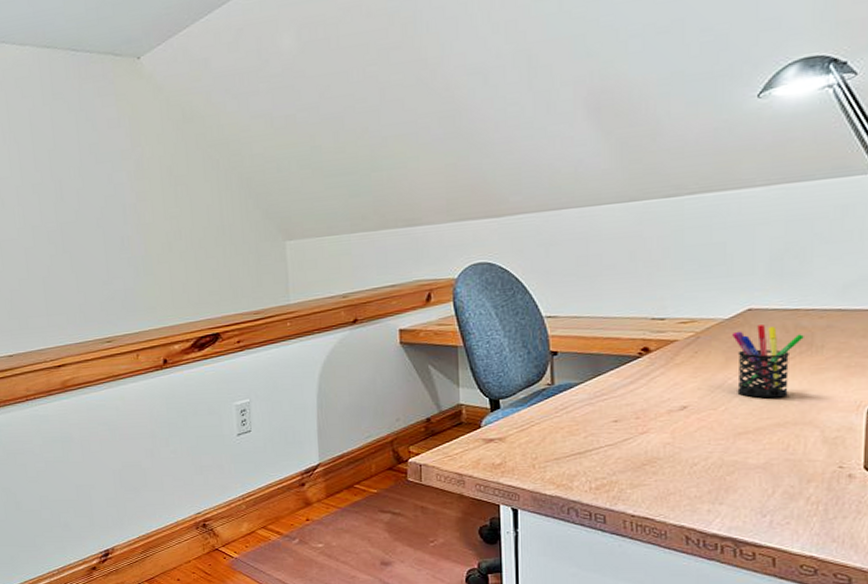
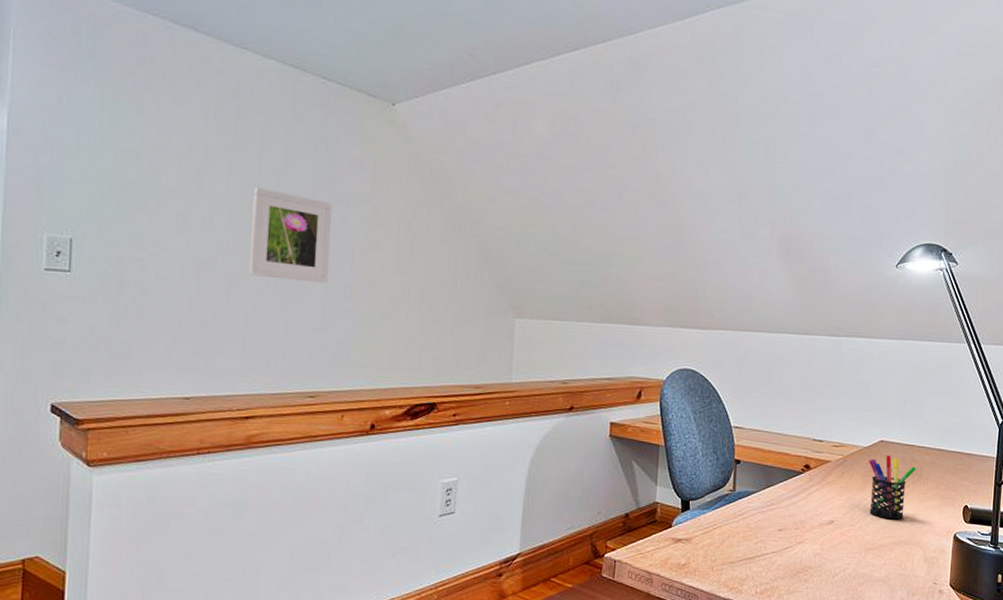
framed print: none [32,165,106,244] -> present [249,187,332,283]

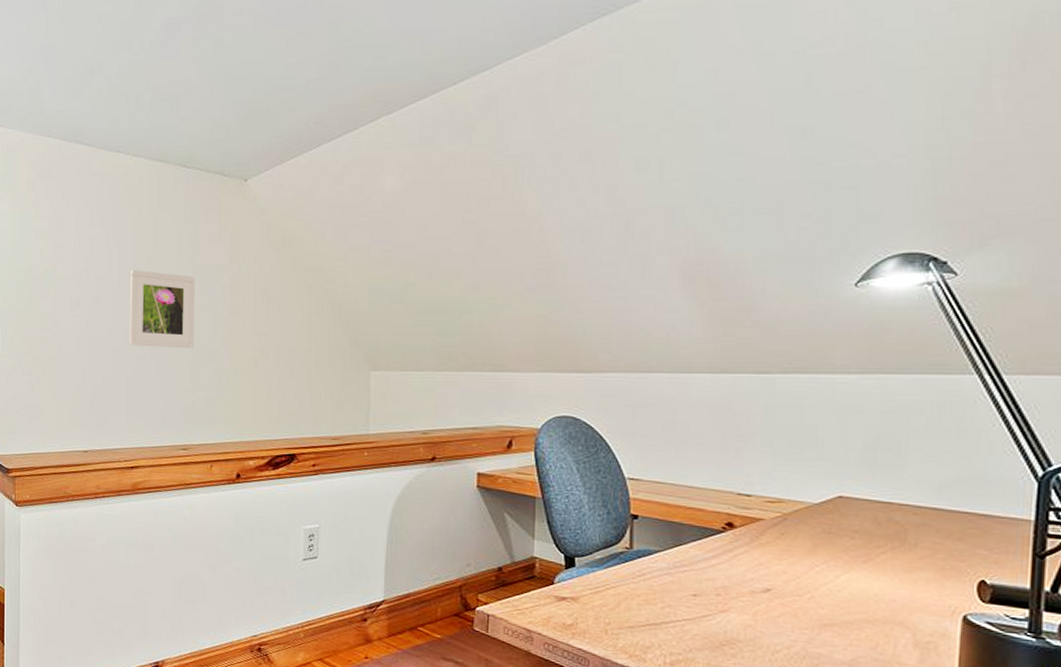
pen holder: present [869,455,916,520] -> none [821,514,897,593]

